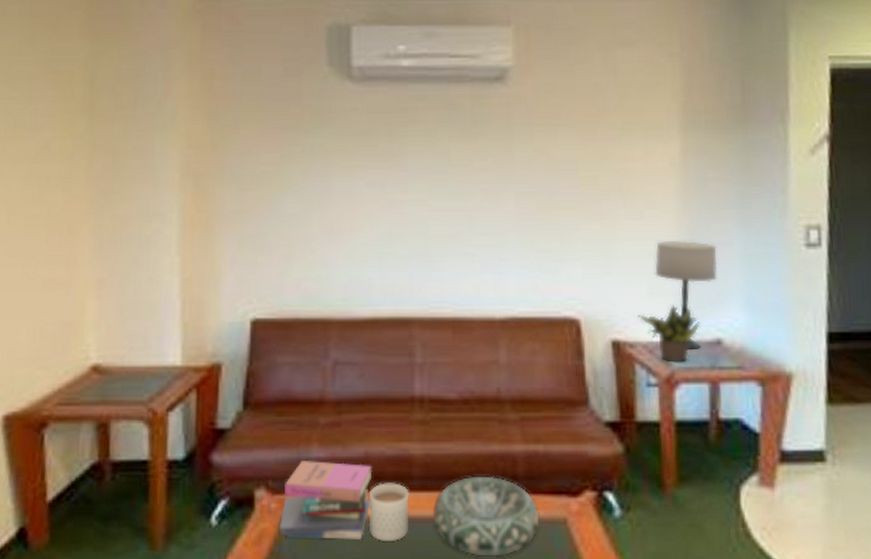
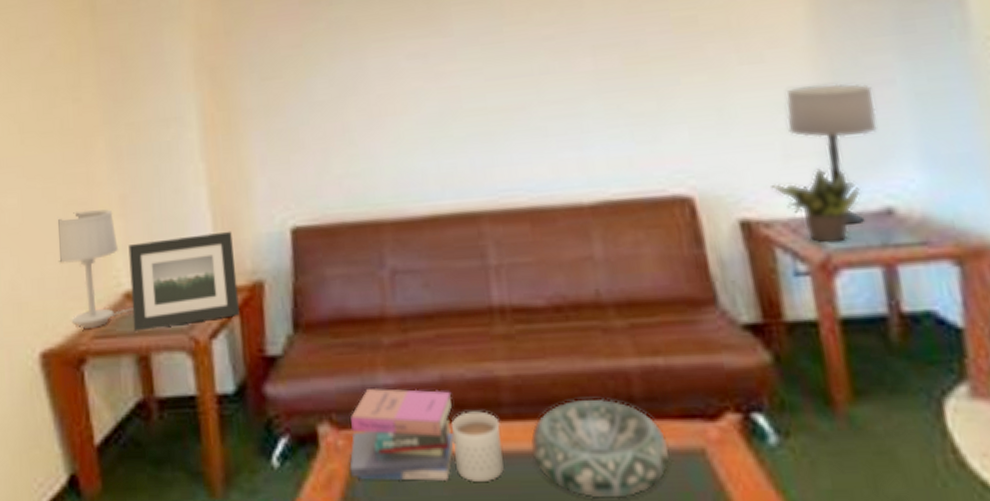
table lamp: none [31,289,99,396] -> present [57,209,134,329]
picture frame: none [96,318,198,401] -> present [128,231,240,331]

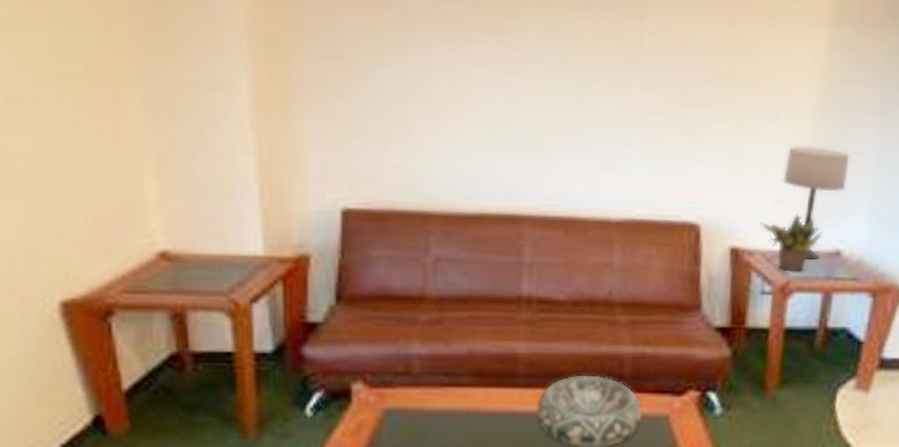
table lamp: present [57,209,134,329] -> none [80,164,169,283]
picture frame: present [128,231,240,331] -> none [165,204,283,290]
books: present [349,388,454,482] -> none [378,356,476,433]
mug: present [452,411,504,482] -> none [471,379,513,433]

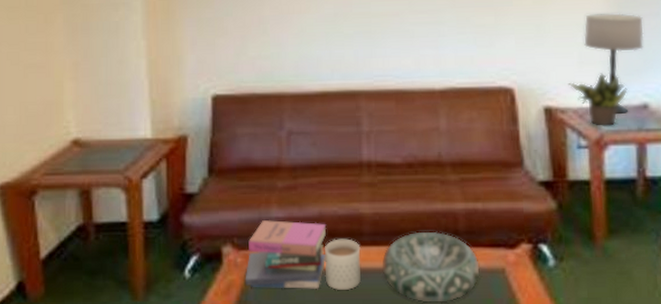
books: none [378,356,476,433] -> present [245,220,327,290]
mug: none [471,379,513,433] -> present [325,238,361,290]

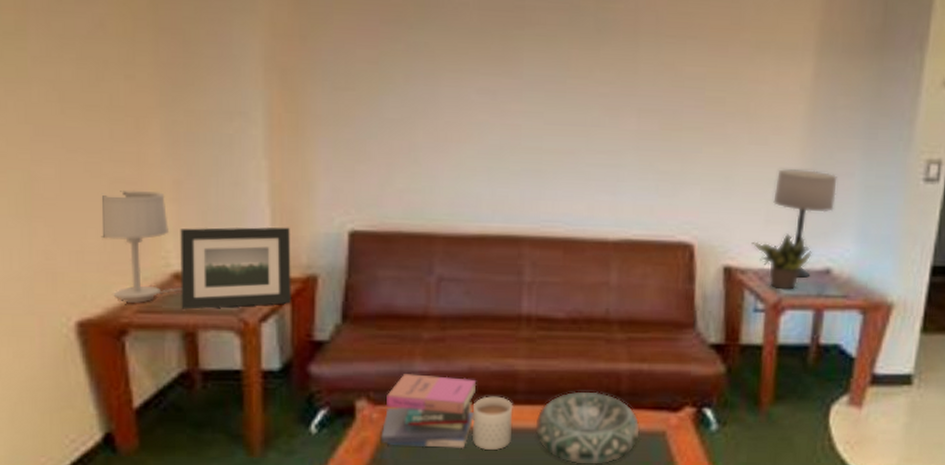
table lamp: none [17,72,79,167] -> present [100,190,182,303]
picture frame: none [78,95,166,171] -> present [180,227,291,310]

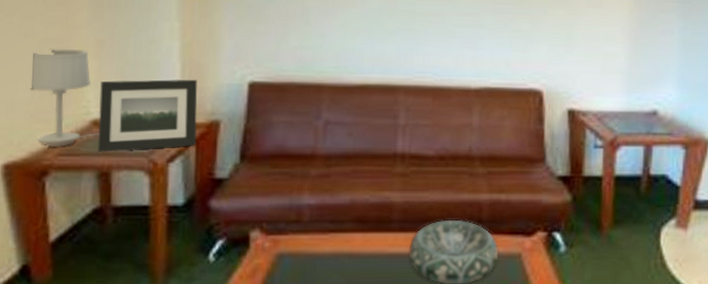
books: present [381,374,477,449] -> none [271,207,357,273]
mug: present [472,396,513,450] -> none [352,225,389,273]
potted plant: present [752,233,812,291] -> none [591,81,641,130]
table lamp: present [773,169,837,279] -> none [608,28,660,119]

